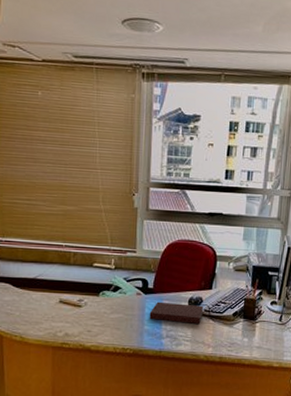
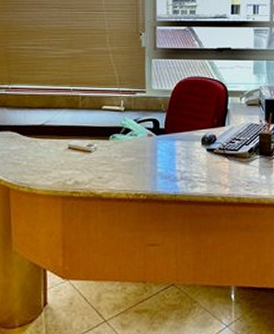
notebook: present [149,301,204,324] -> none [162,142,218,164]

